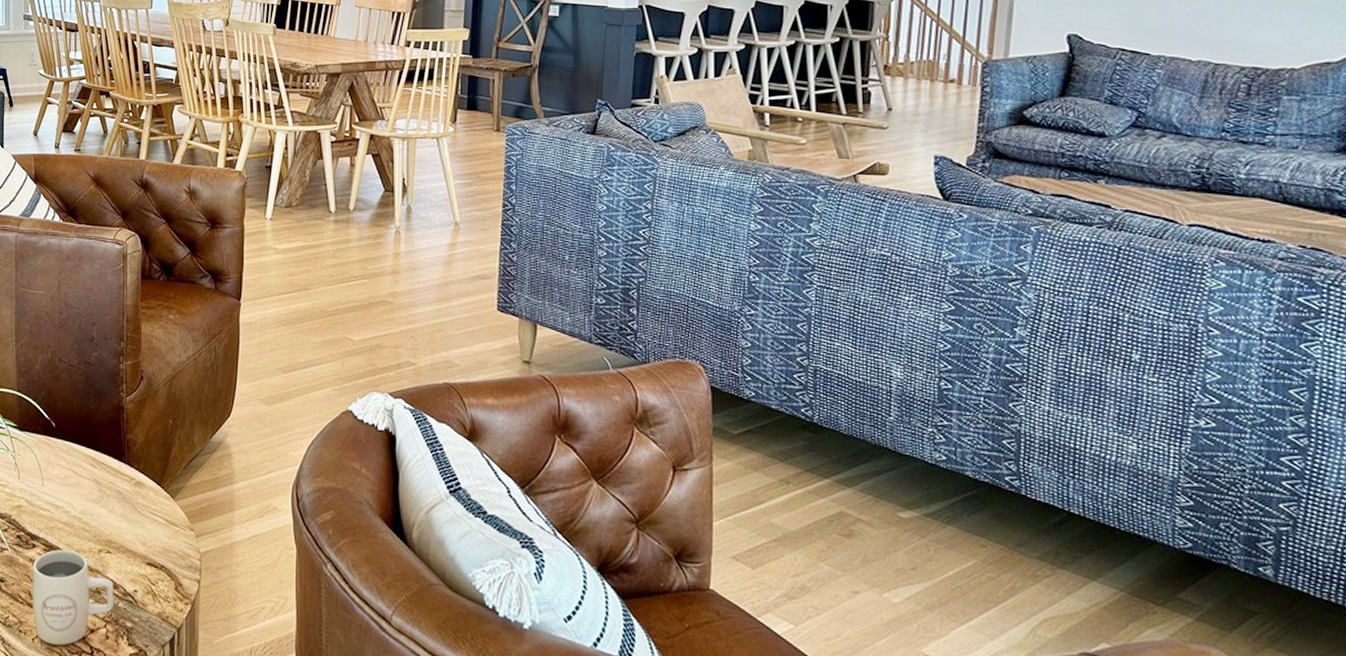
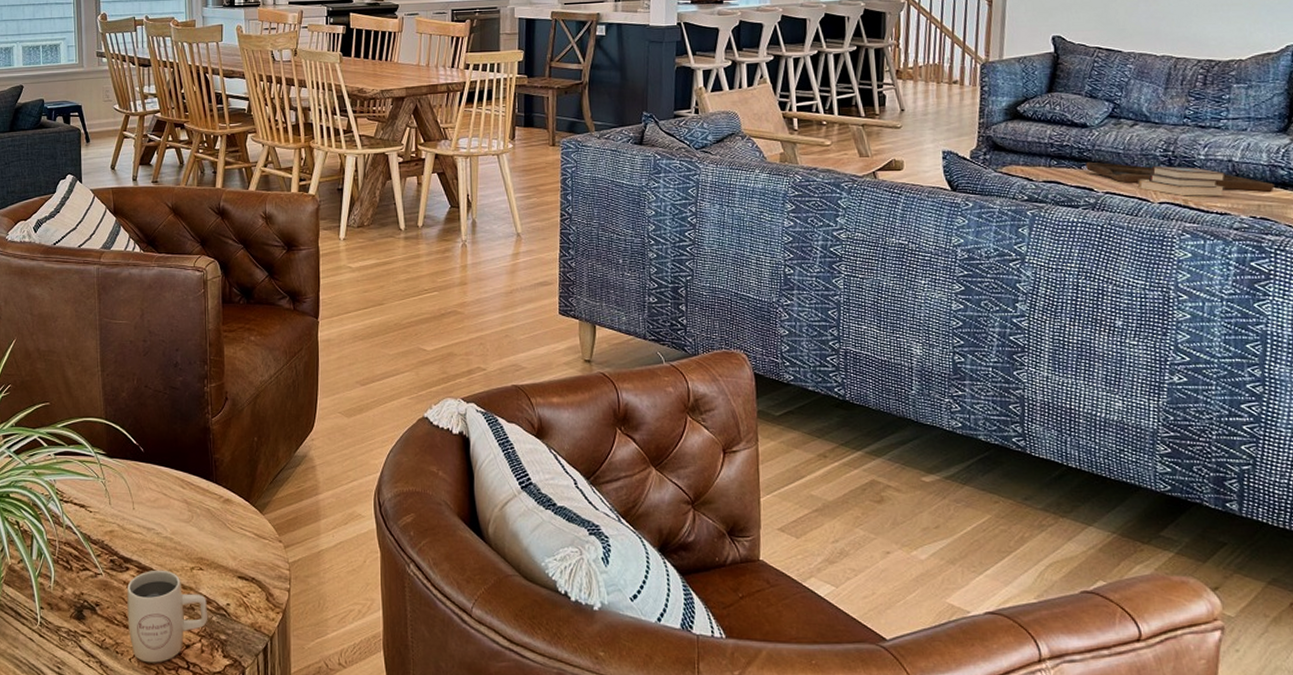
decorative tray: none [1102,175,1330,220] -> present [1086,161,1275,193]
books: none [1163,184,1270,221] -> present [1137,166,1225,197]

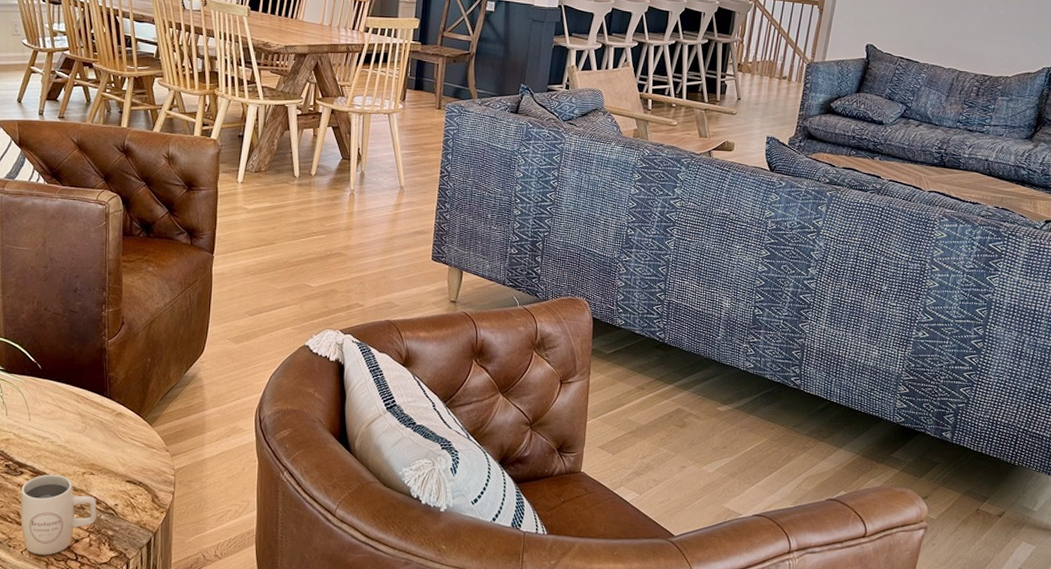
decorative tray: present [1086,161,1275,193] -> none [877,153,1016,188]
books: present [1137,166,1225,197] -> none [914,161,982,188]

